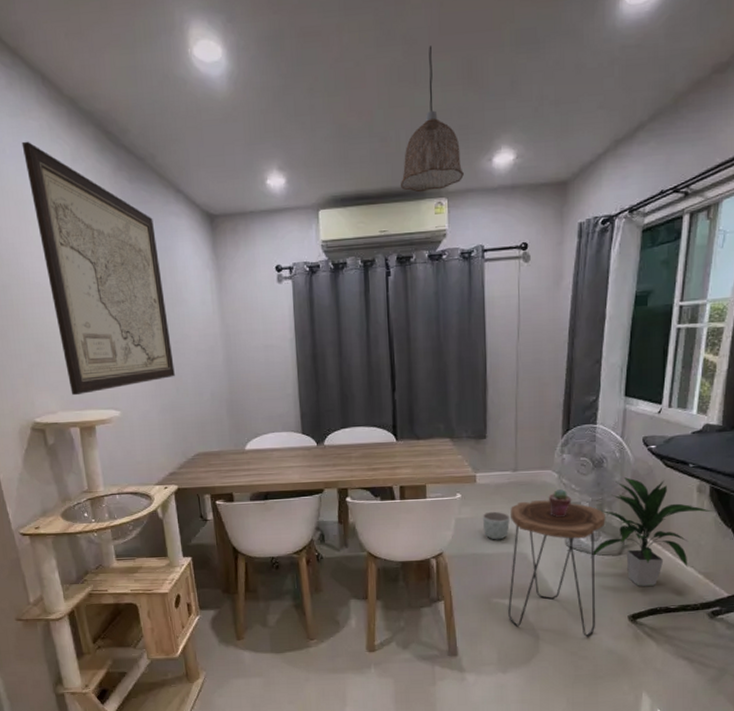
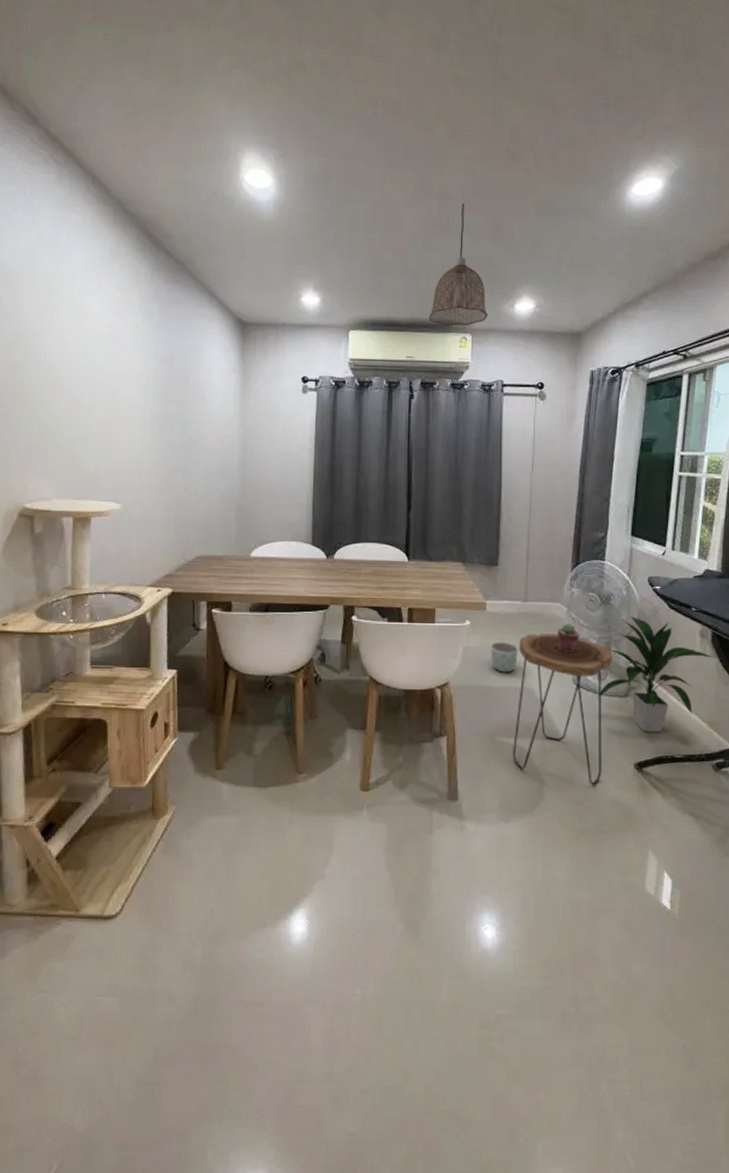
wall art: present [21,141,175,396] -> none [61,232,186,484]

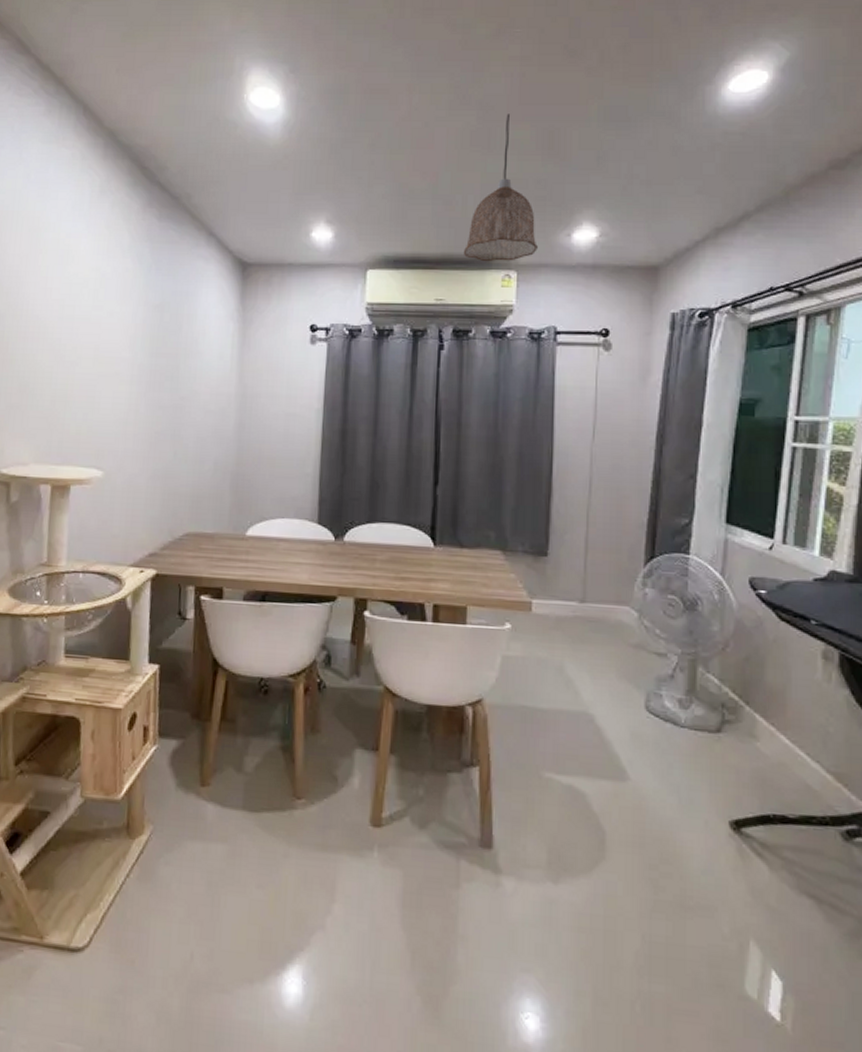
planter: present [490,642,519,673] -> none [537,651,574,692]
side table: present [513,633,612,785] -> none [565,643,699,845]
potted succulent: present [557,624,580,653] -> none [624,633,656,671]
indoor plant: present [597,616,714,732] -> none [679,628,843,782]

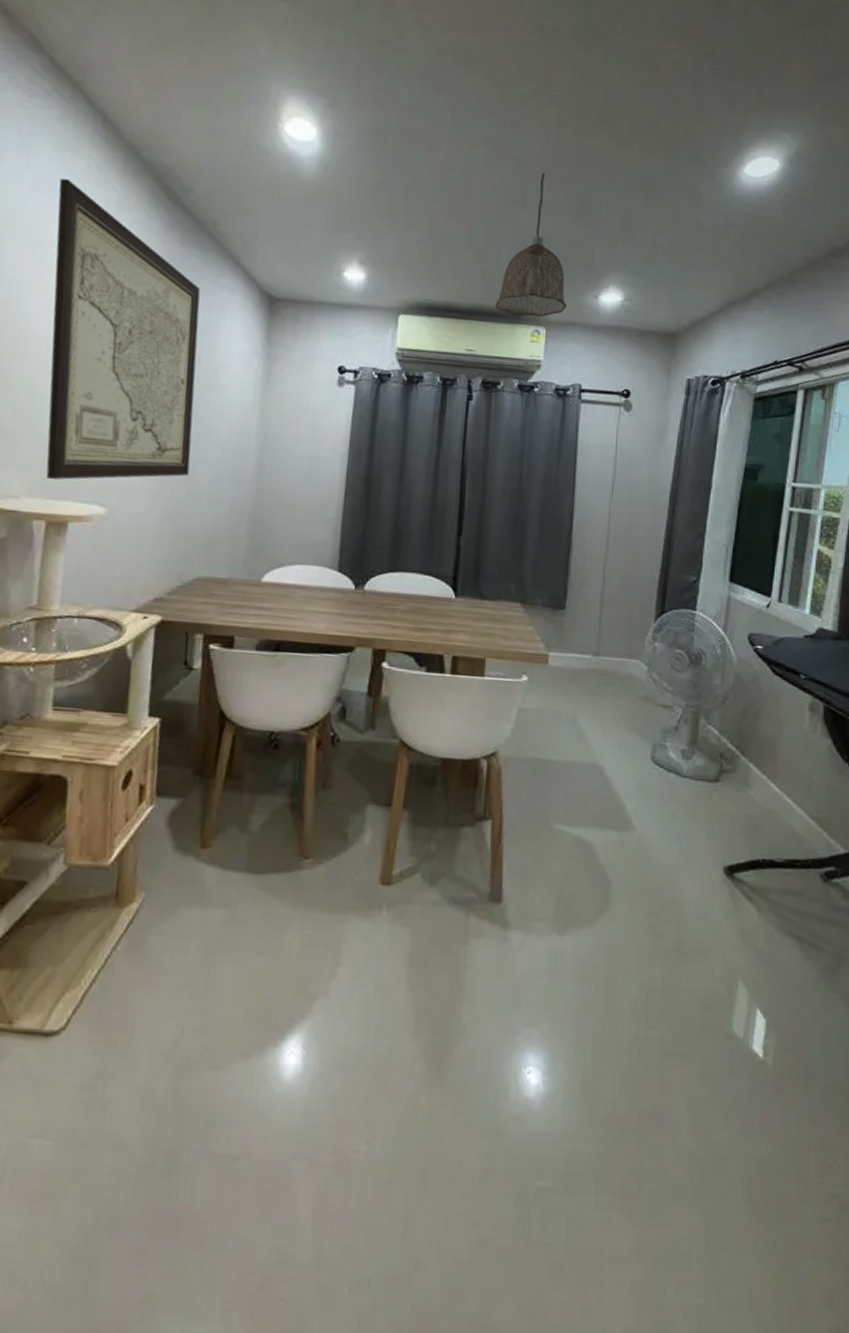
wall art: none [48,168,178,448] -> present [45,178,201,481]

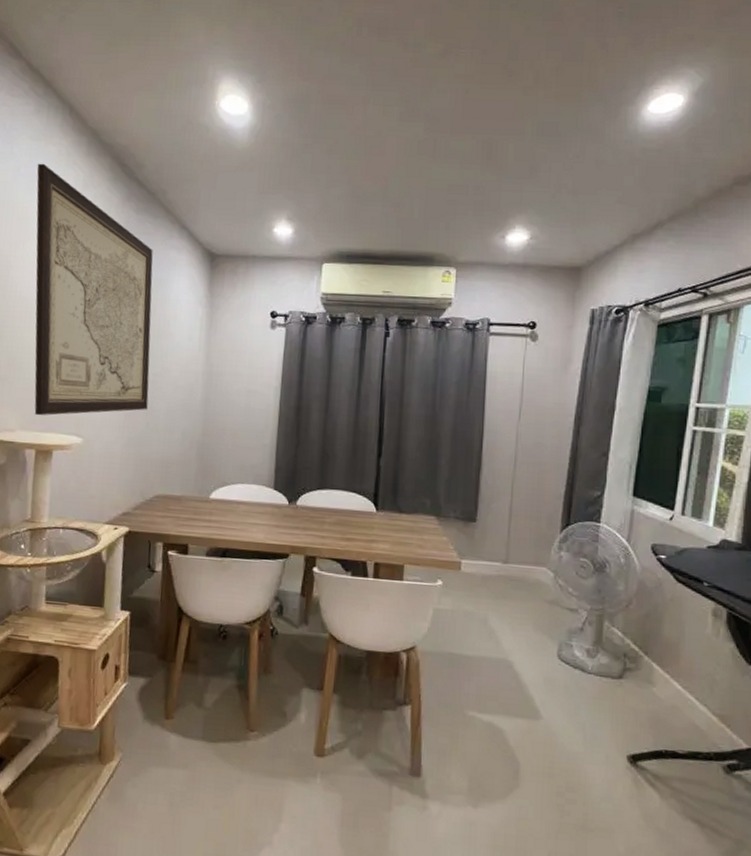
pendant lamp: present [494,173,566,318] -> none [408,126,475,259]

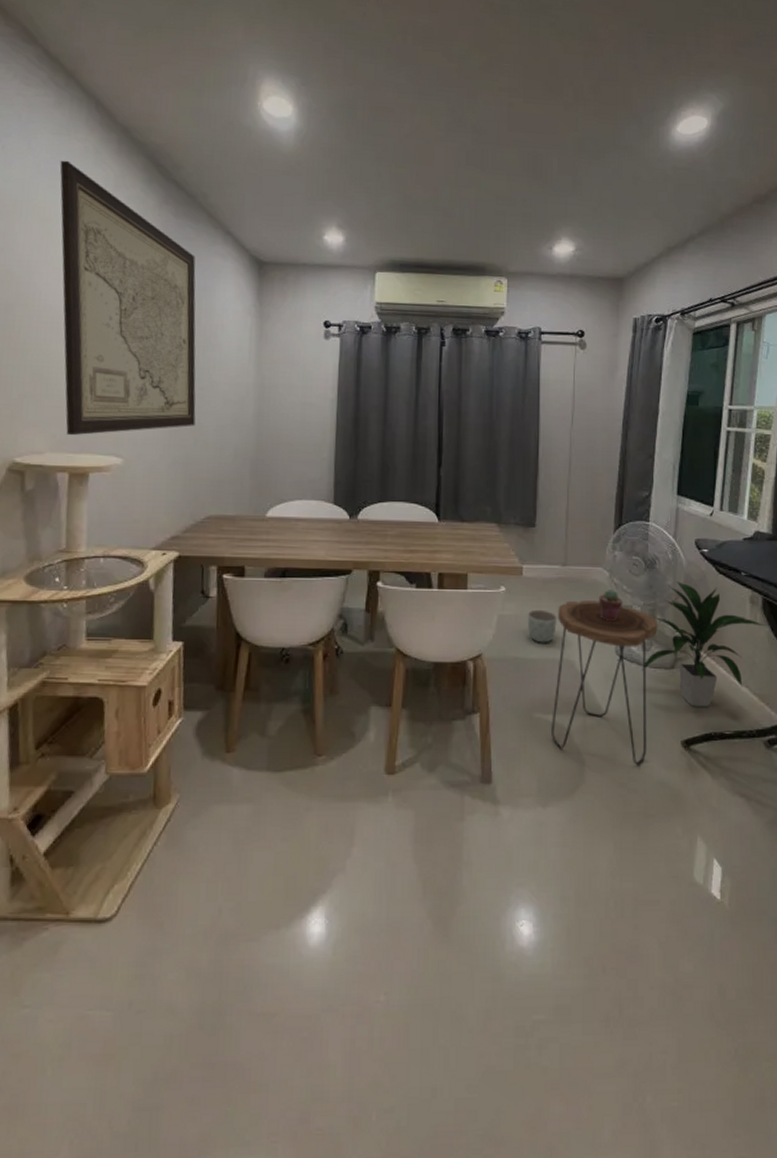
planter: none [464,605,497,641] -> present [527,609,558,643]
side table: none [485,599,606,776] -> present [551,600,658,765]
potted succulent: none [541,591,568,624] -> present [598,590,623,622]
indoor plant: none [586,588,729,722] -> present [642,582,765,707]

